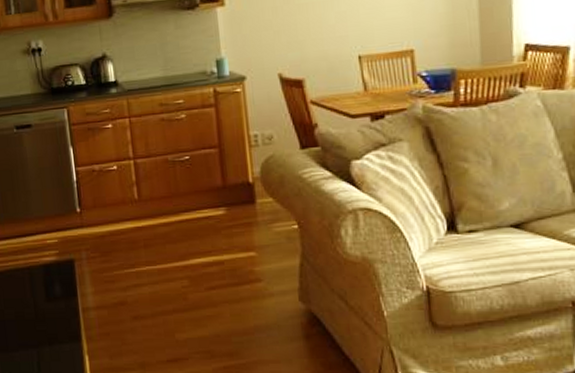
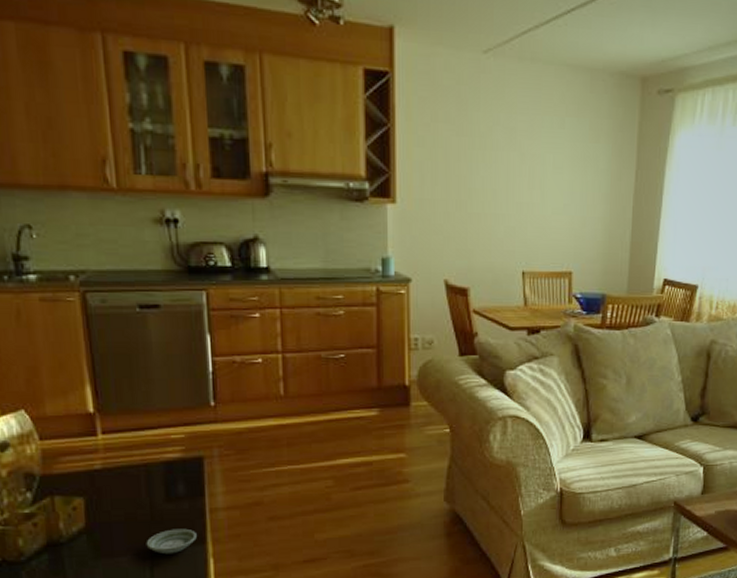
saucer: none [32,326,73,351] -> present [146,528,197,555]

